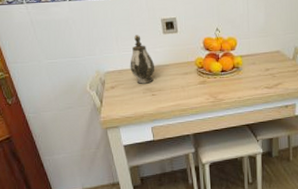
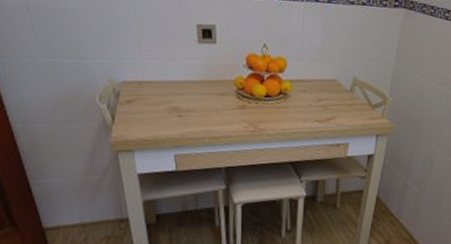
teapot: present [130,35,155,84] -> none [153,40,185,102]

